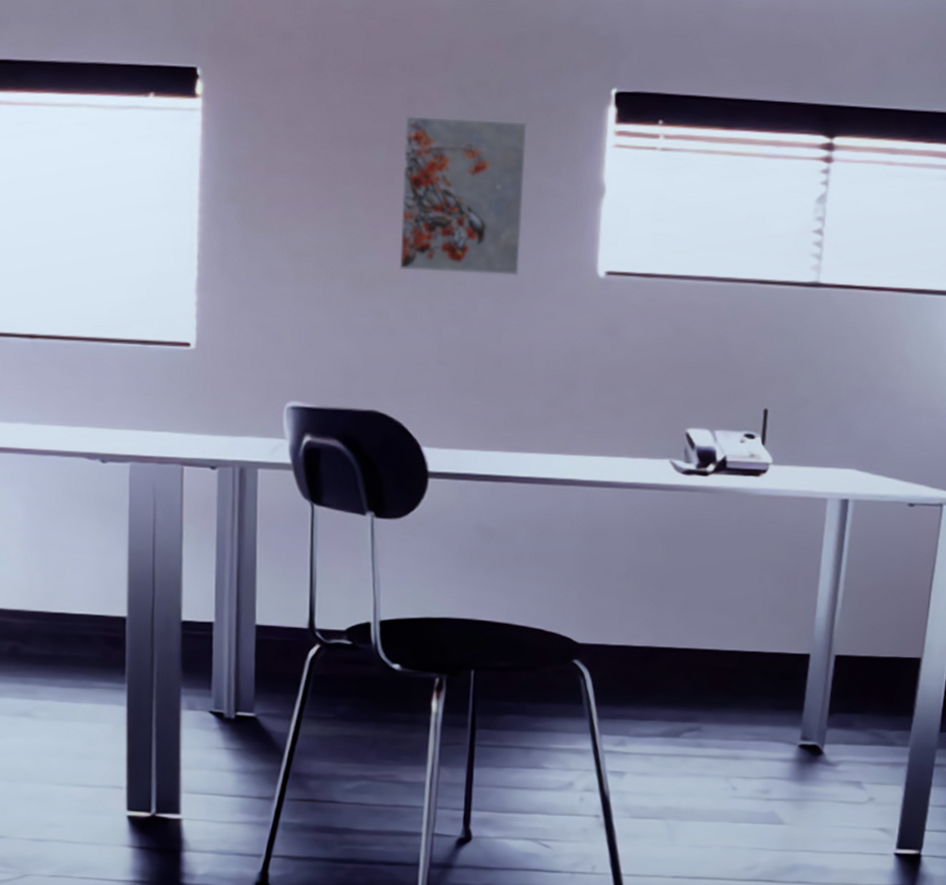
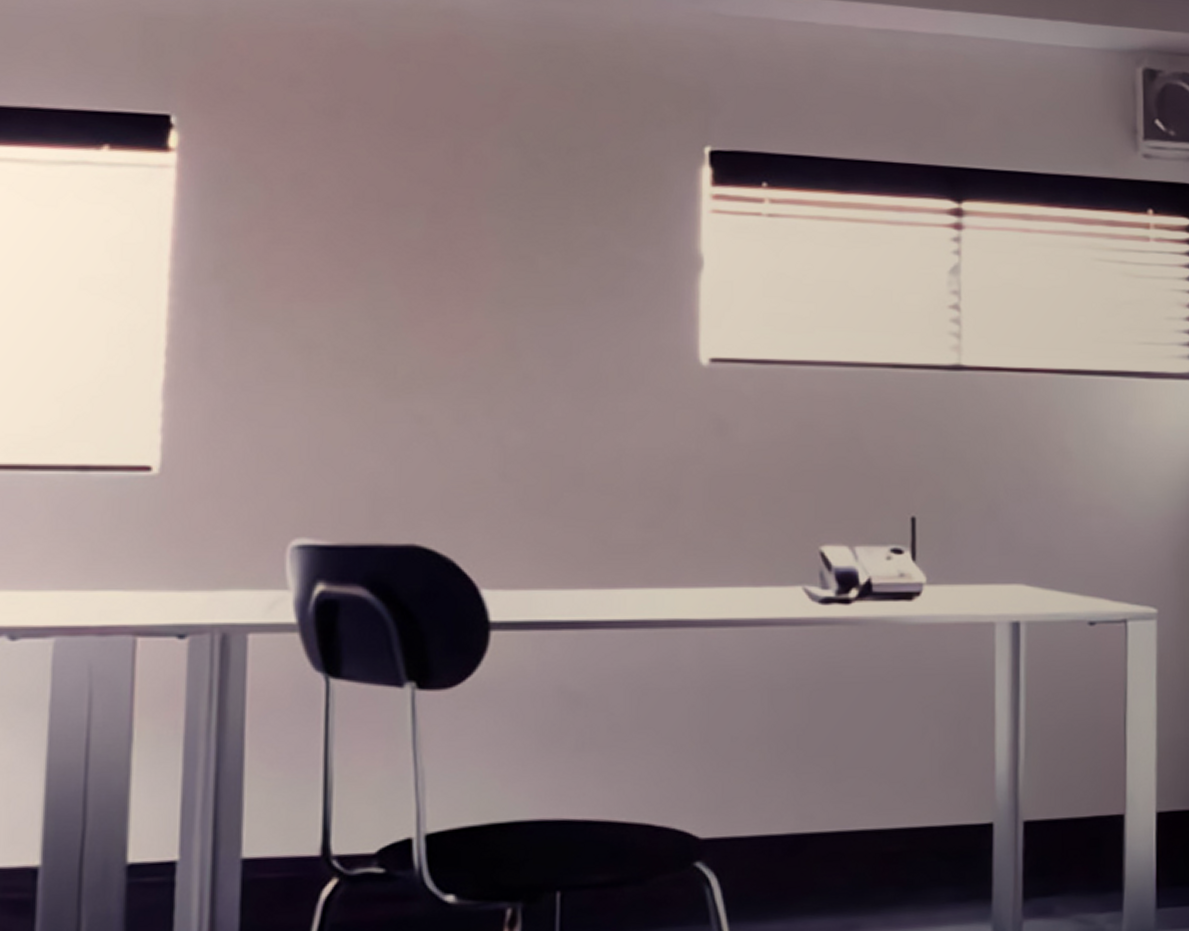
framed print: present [399,115,528,276] -> none [445,174,605,366]

